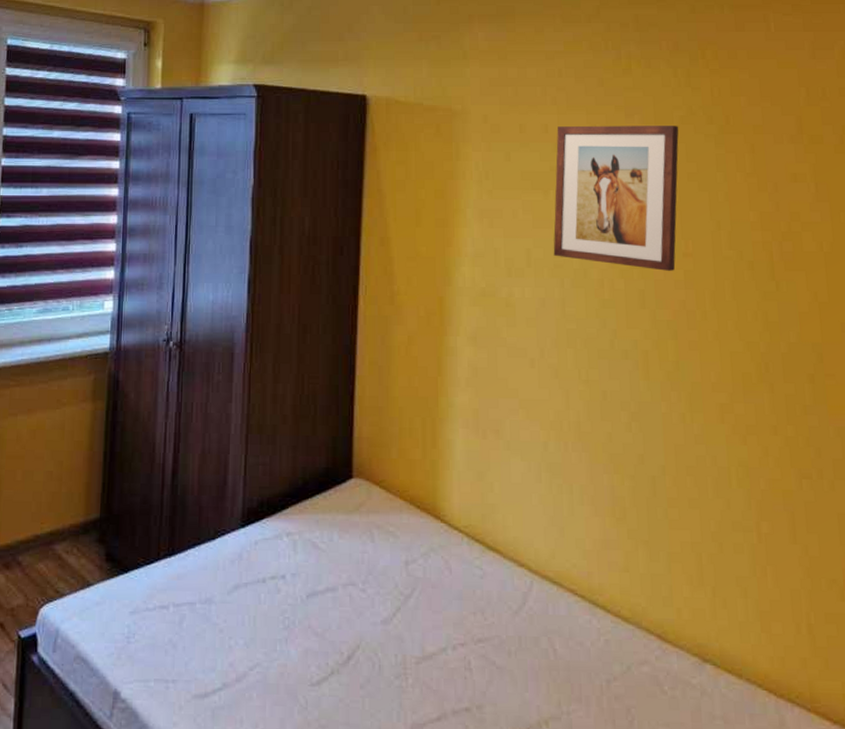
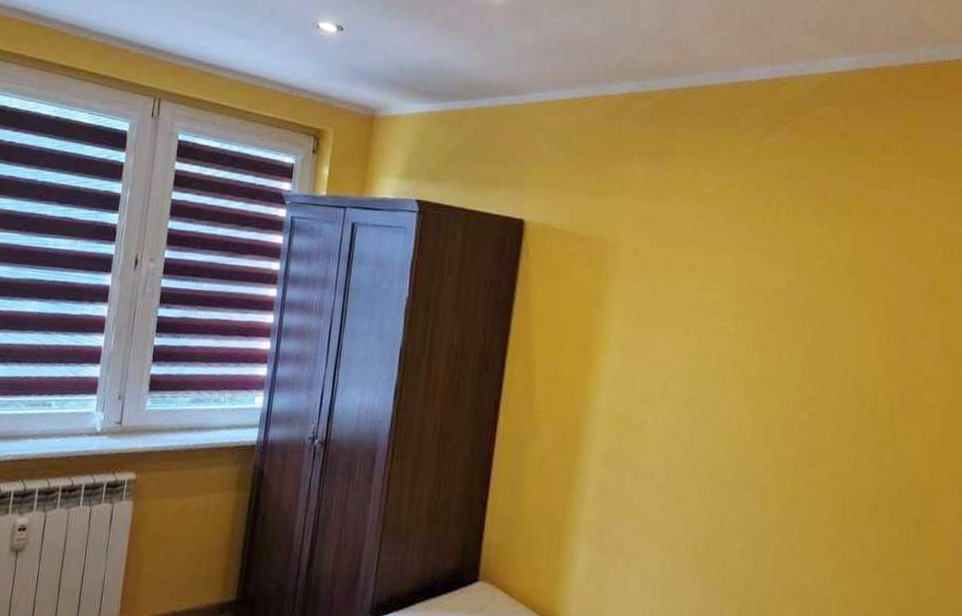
wall art: present [553,125,679,271] -> none [688,266,819,412]

